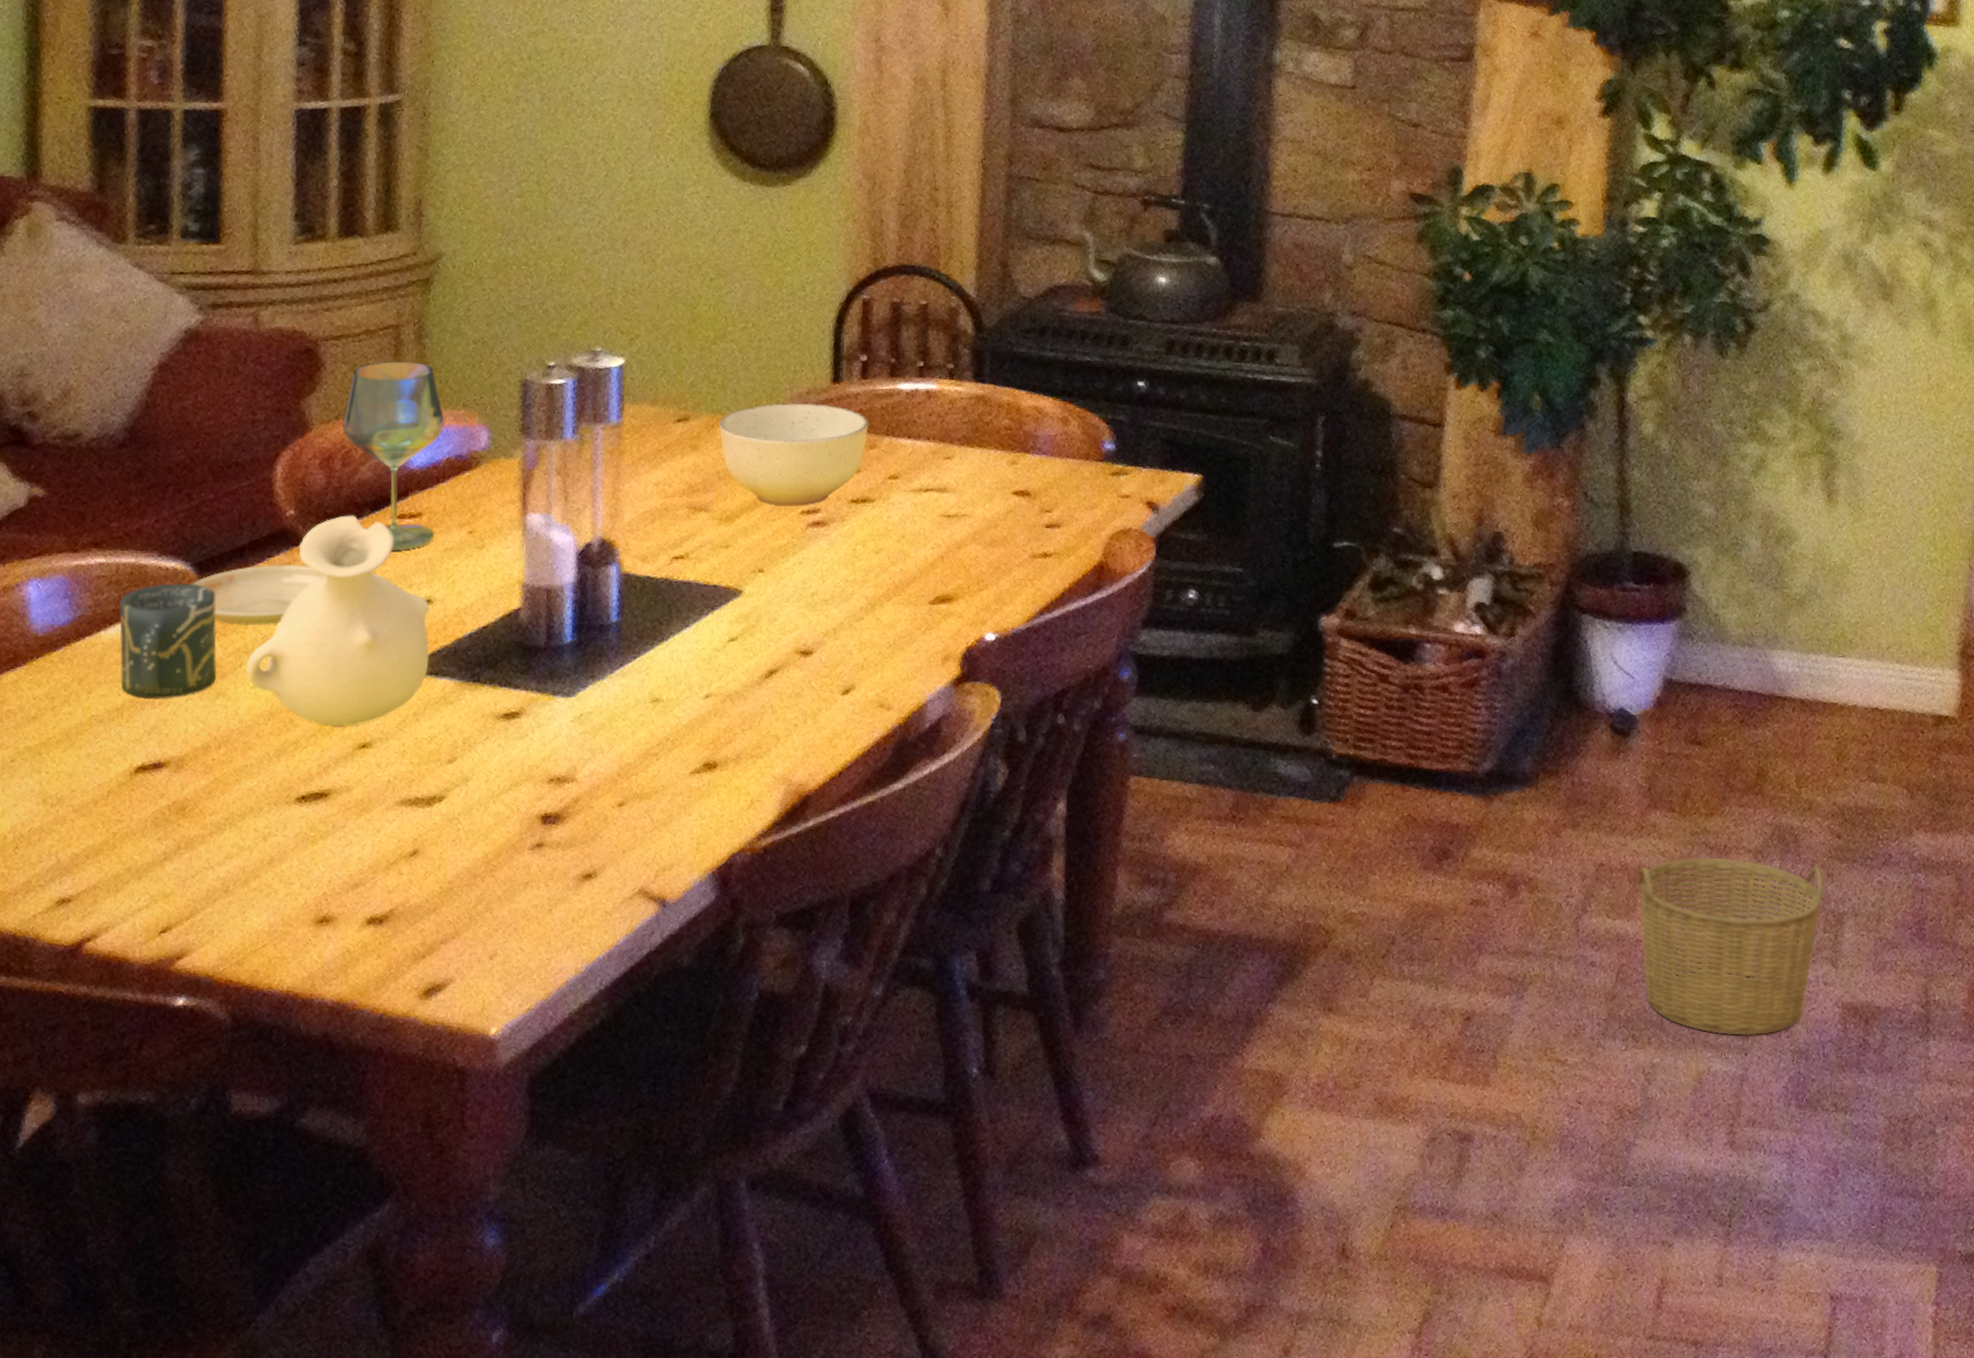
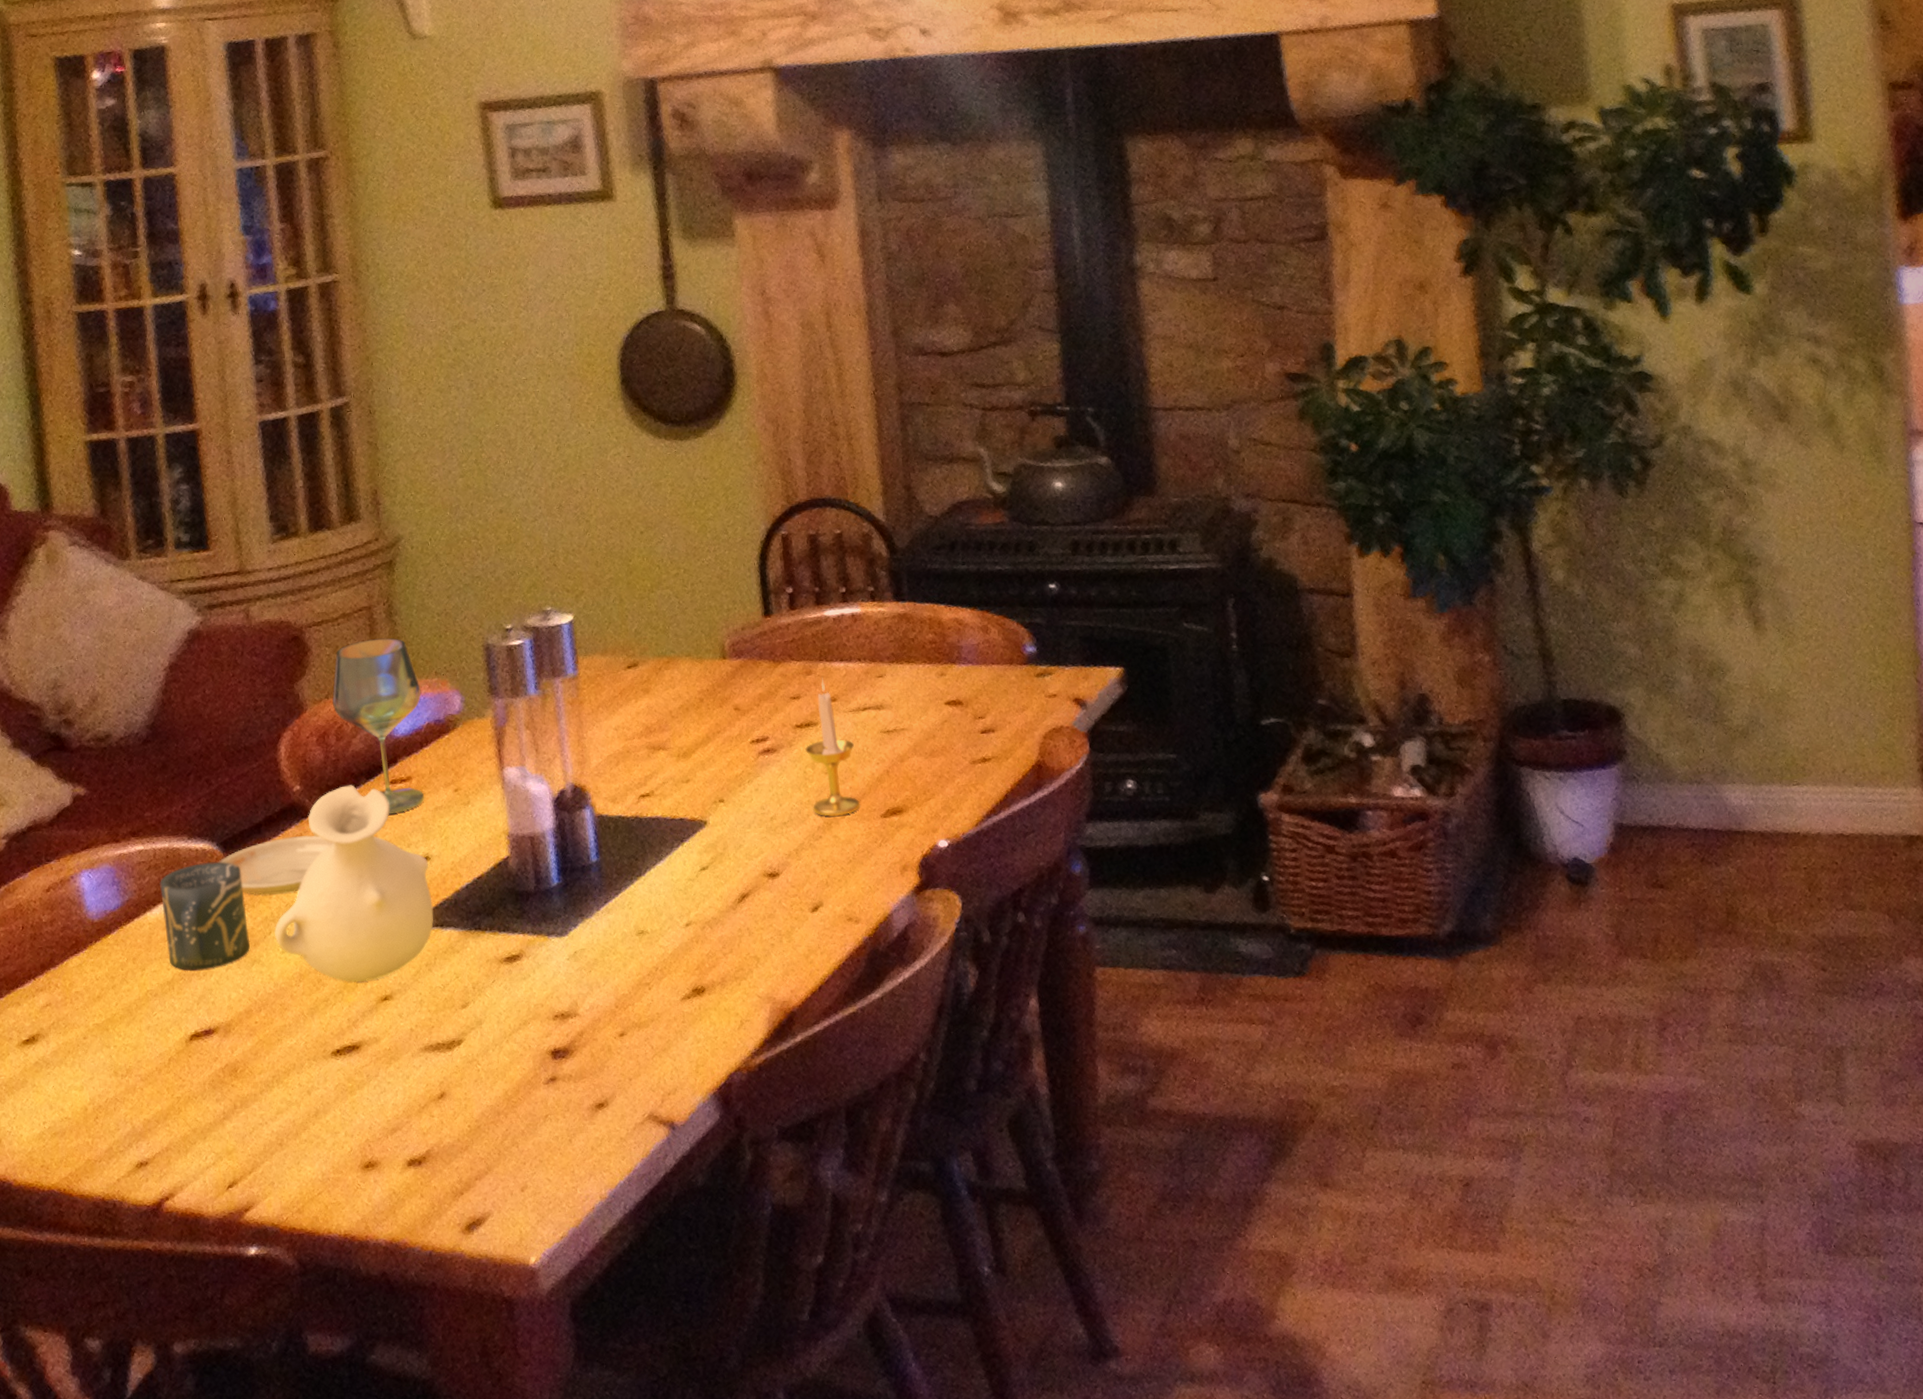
bowl: present [718,402,869,506] -> none [665,637,803,738]
candlestick: none [858,453,910,598] -> present [805,678,861,817]
basket: present [1637,857,1824,1036] -> none [1619,1000,1819,1184]

